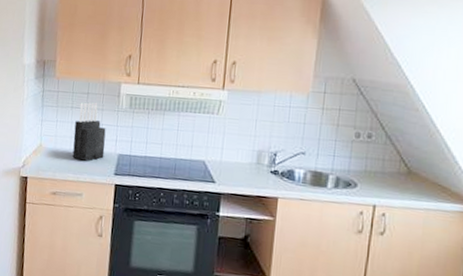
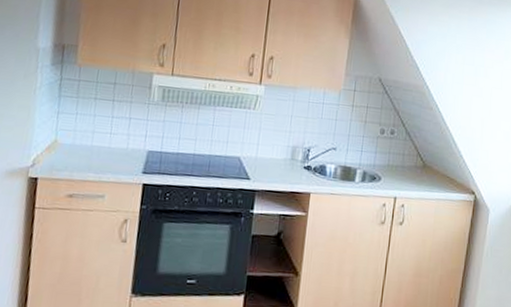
knife block: present [72,102,106,161] -> none [94,93,135,159]

